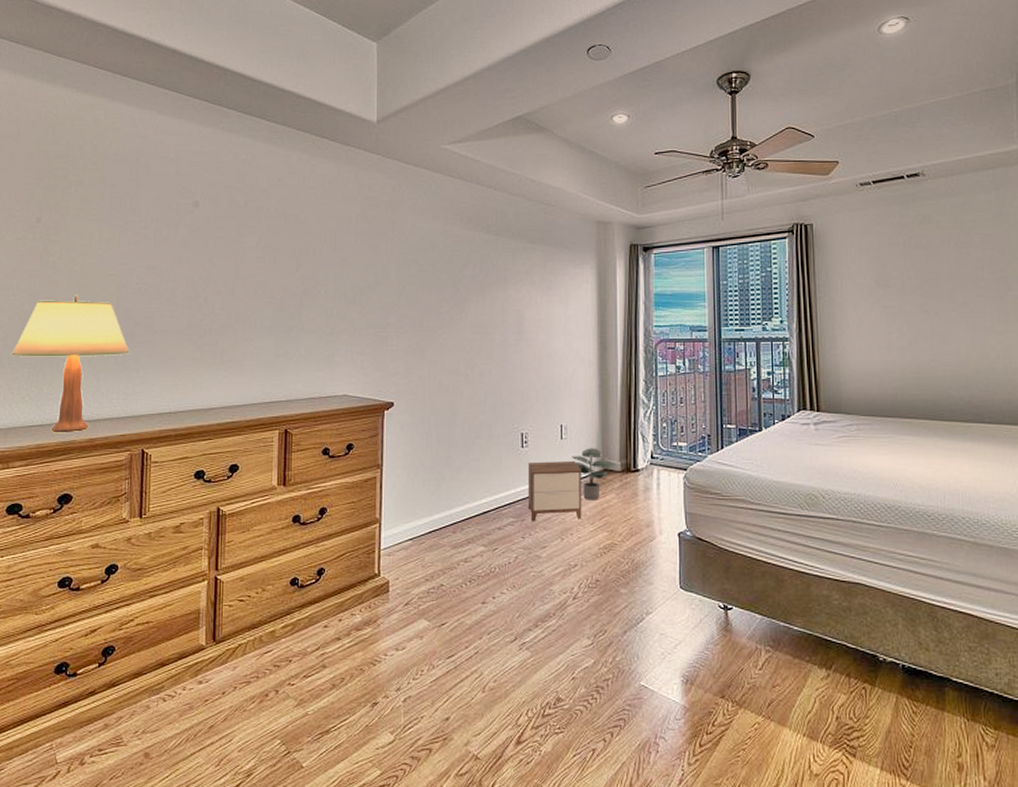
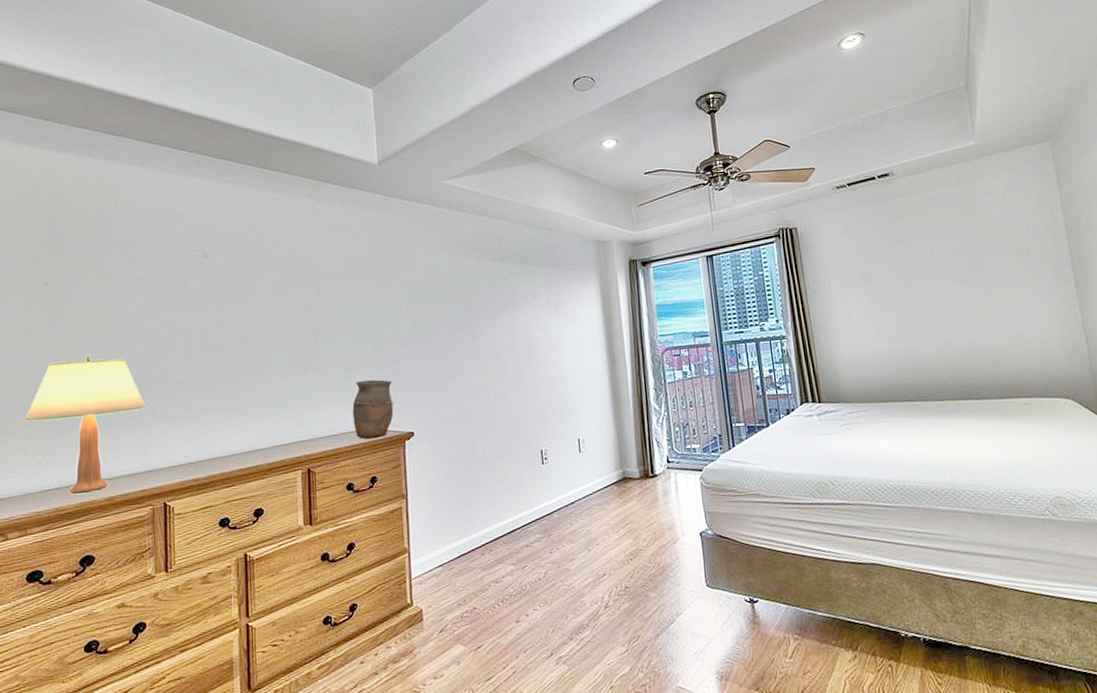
vase: none [333,346,375,406] -> present [352,379,394,439]
nightstand: present [527,461,582,522] -> none [549,473,606,536]
potted plant: present [572,448,615,500] -> none [591,458,634,510]

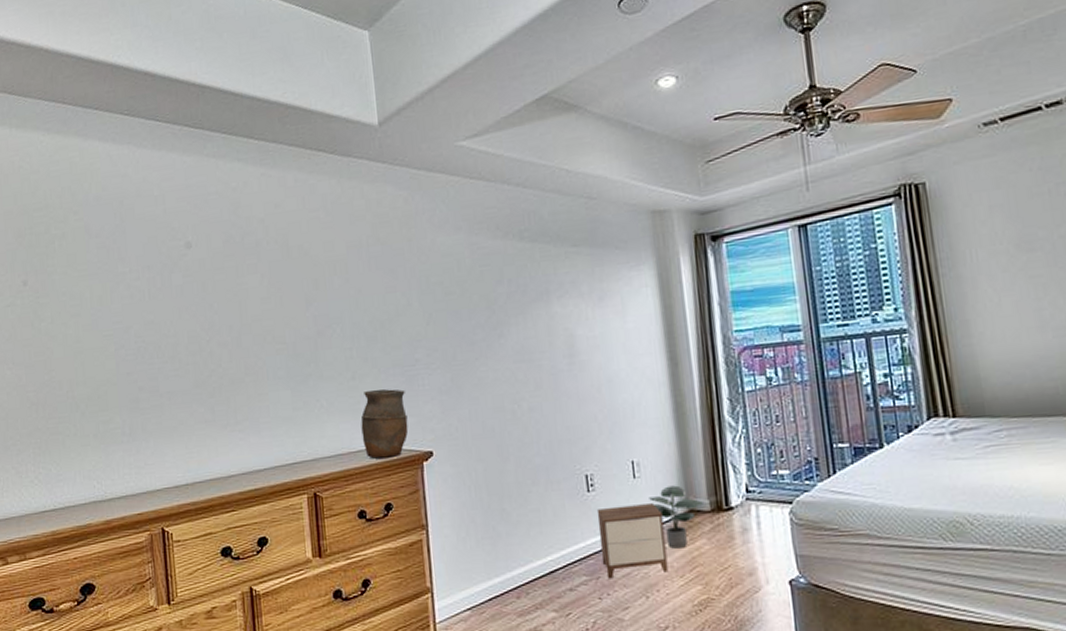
table lamp: present [24,355,146,494] -> none [14,363,137,516]
nightstand: none [549,473,606,536] -> present [596,503,669,579]
potted plant: none [591,458,634,510] -> present [649,485,703,549]

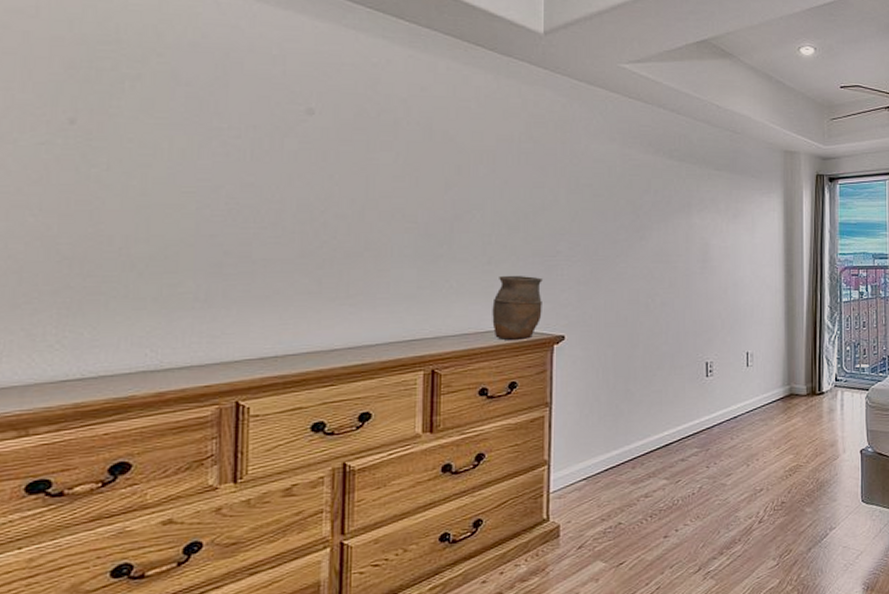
nightstand: present [596,503,669,579] -> none [712,388,768,451]
potted plant: present [649,485,703,549] -> none [758,373,801,425]

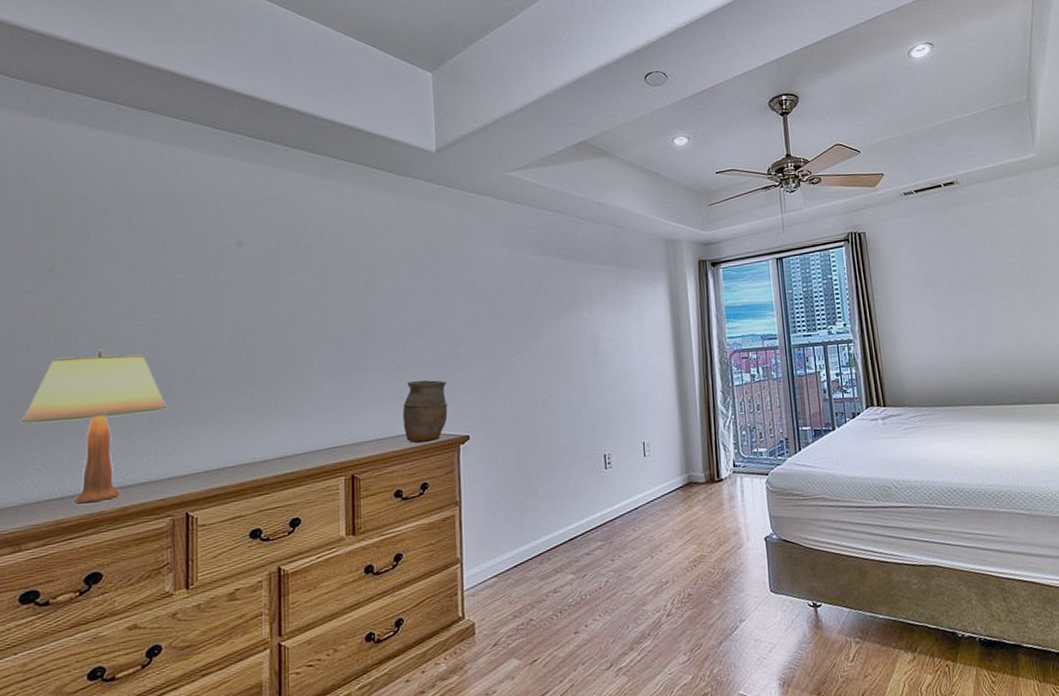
table lamp: none [30,217,217,387] -> present [21,350,168,504]

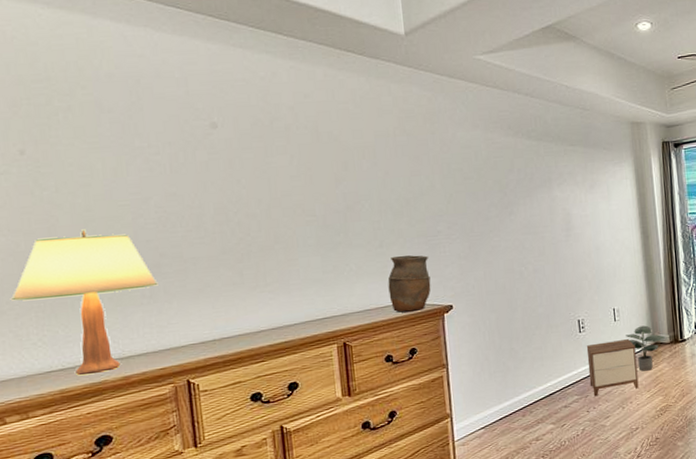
nightstand: none [612,477,670,543] -> present [586,339,639,397]
potted plant: none [656,462,700,515] -> present [626,325,665,372]

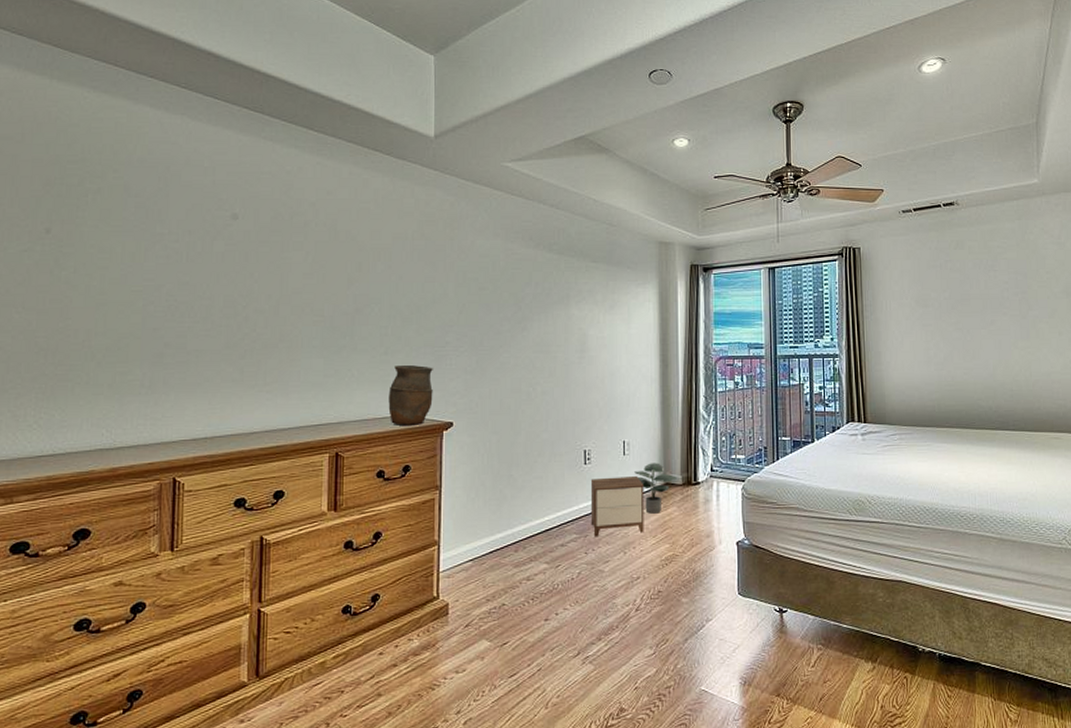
table lamp: present [11,230,158,375] -> none [15,313,159,462]

